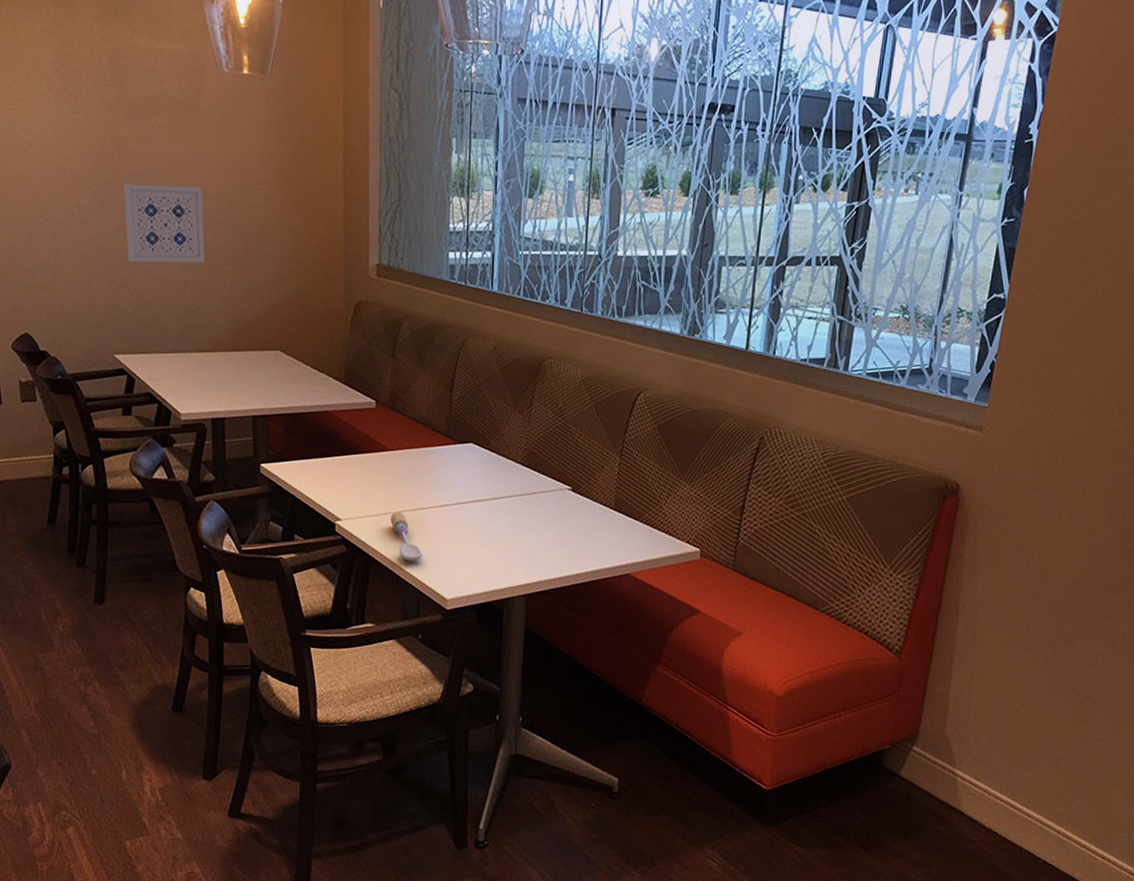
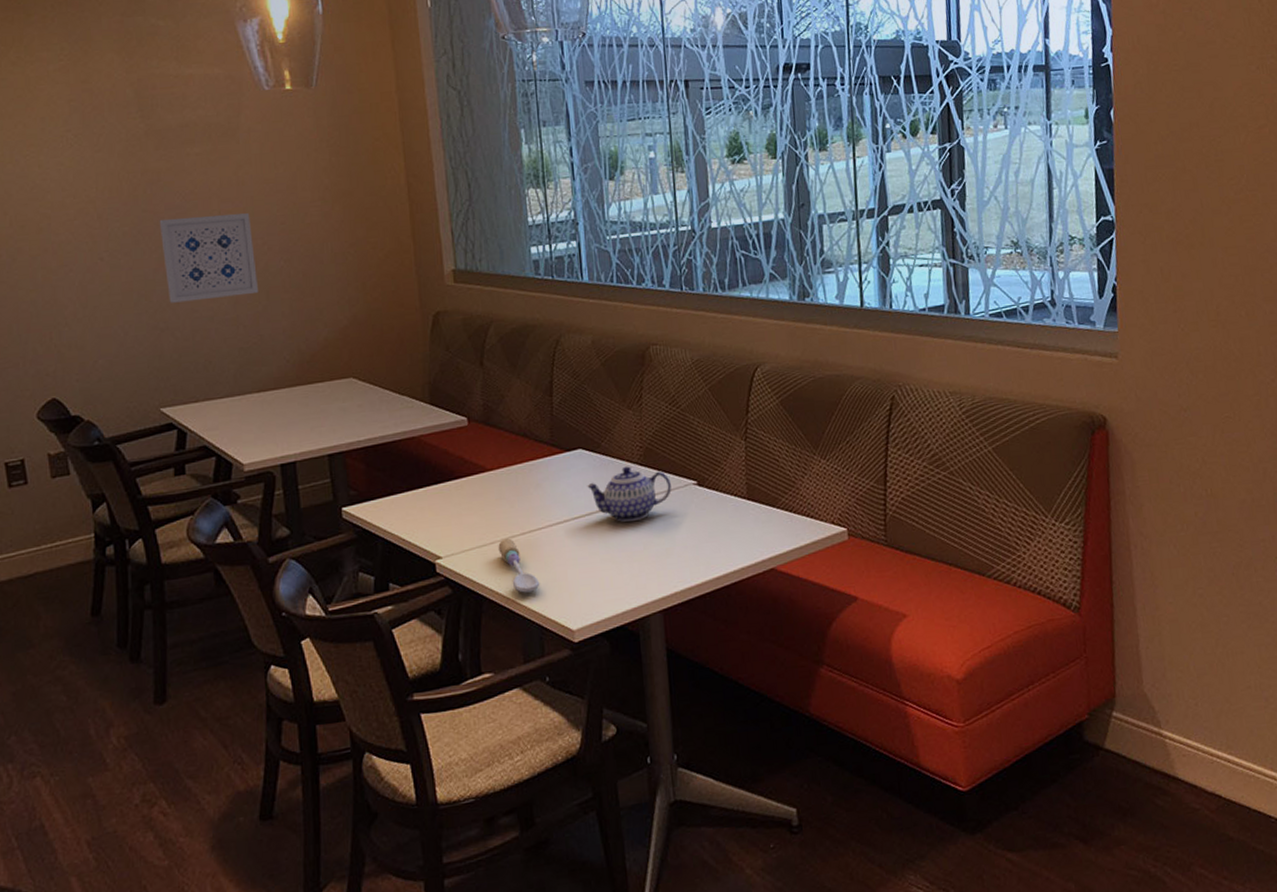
teapot: none [474,464,548,514] -> present [587,466,671,523]

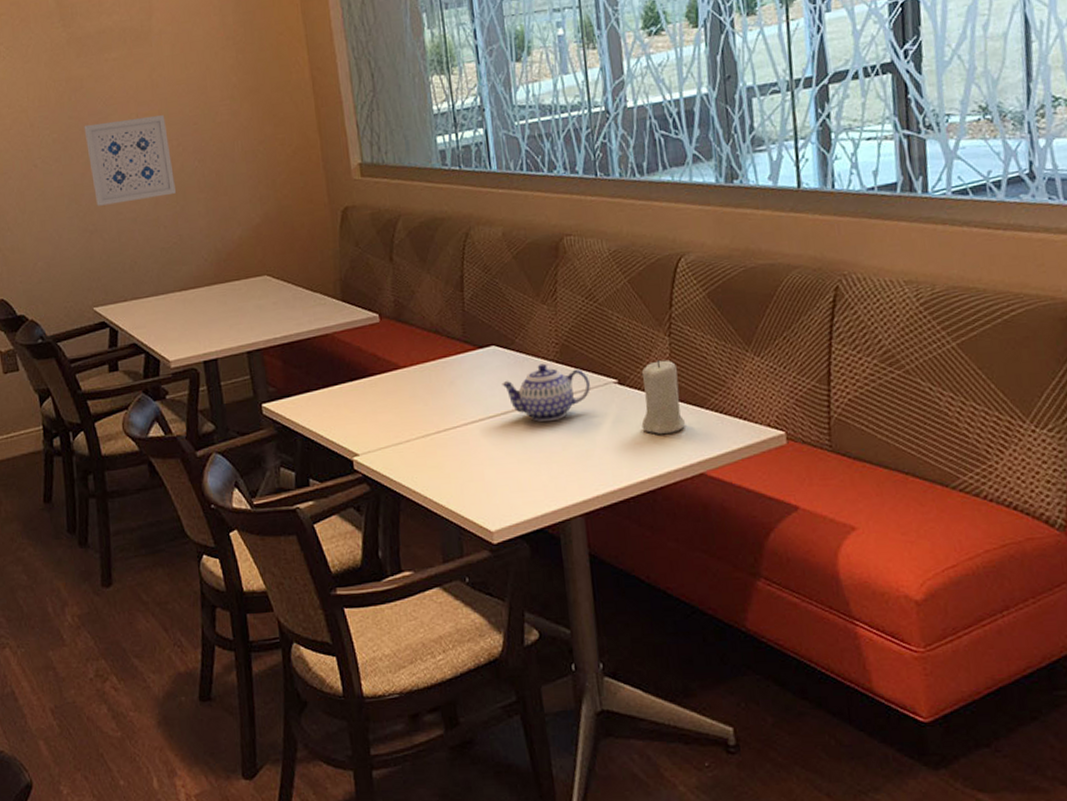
spoon: present [498,538,540,593] -> none [414,436,457,492]
candle: none [718,462,759,532] -> present [641,359,686,434]

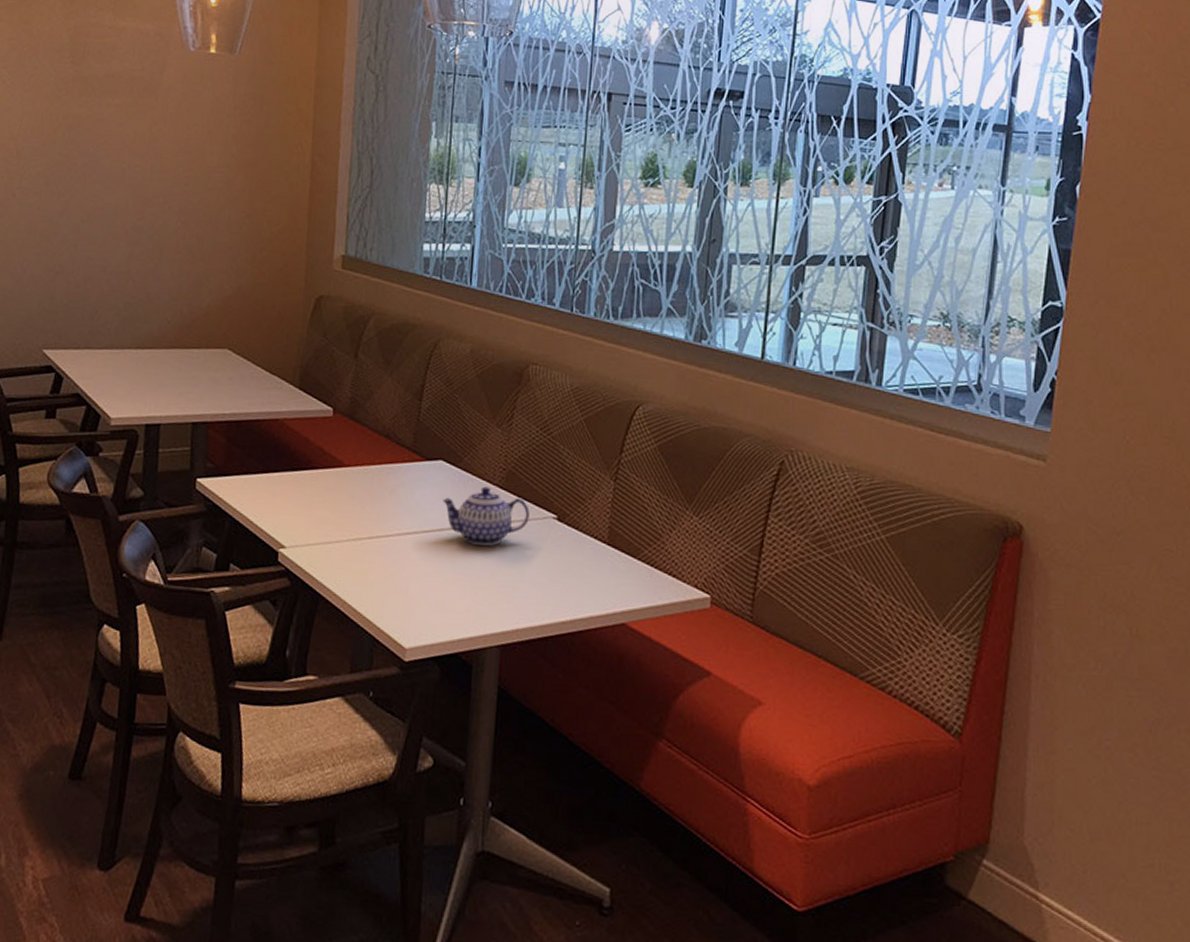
wall art: present [84,115,176,206] -> none [68,164,157,251]
candle: present [641,359,686,434] -> none [572,502,617,578]

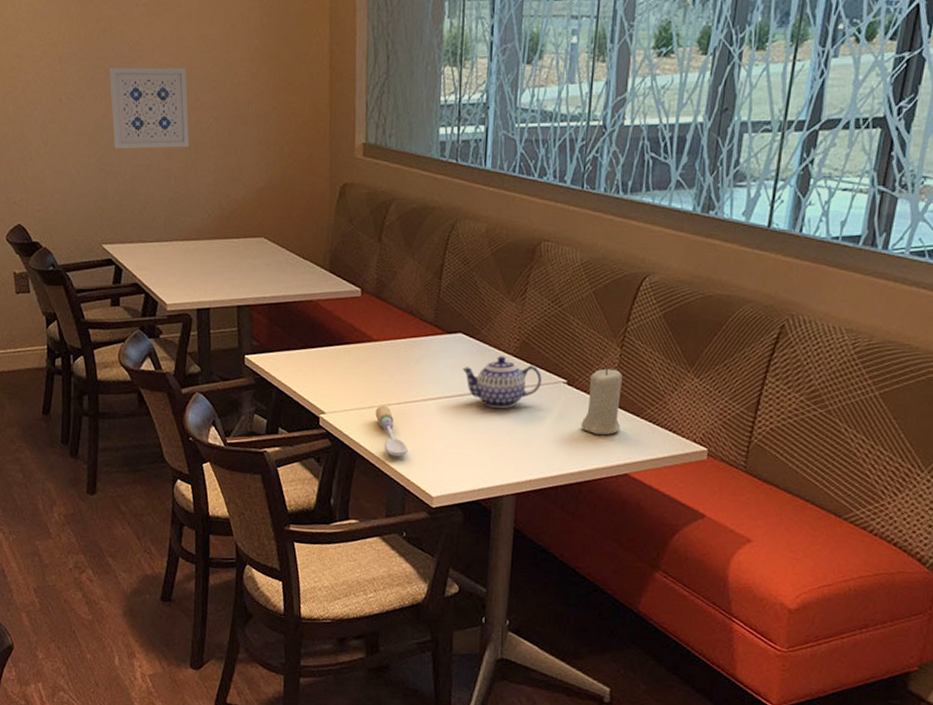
wall art: none [68,164,157,251] -> present [109,67,189,149]
spoon: none [343,539,380,600] -> present [375,405,409,457]
candle: none [572,502,617,578] -> present [581,367,622,435]

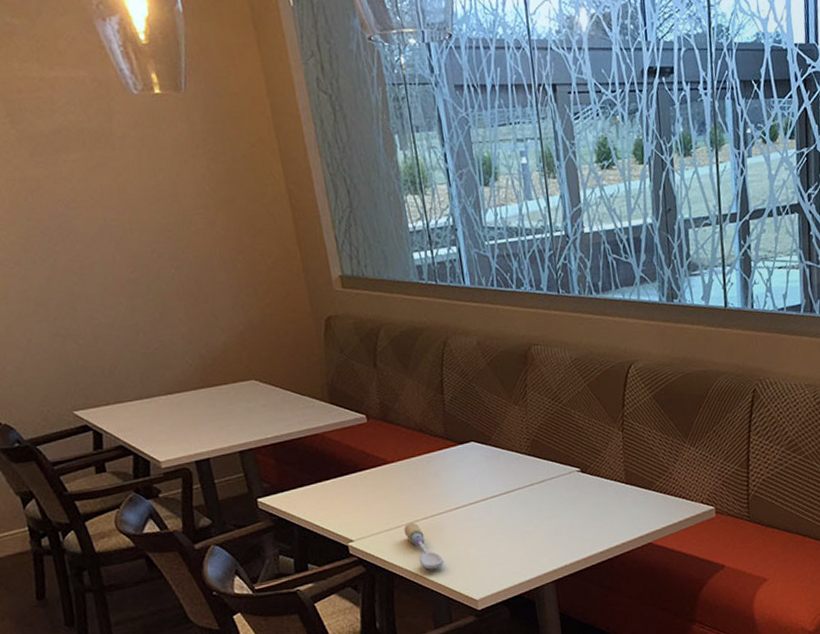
wall art: present [109,67,189,149] -> none [45,221,153,311]
teapot: present [462,356,542,409] -> none [481,456,558,506]
candle: present [581,367,622,435] -> none [600,451,637,513]

